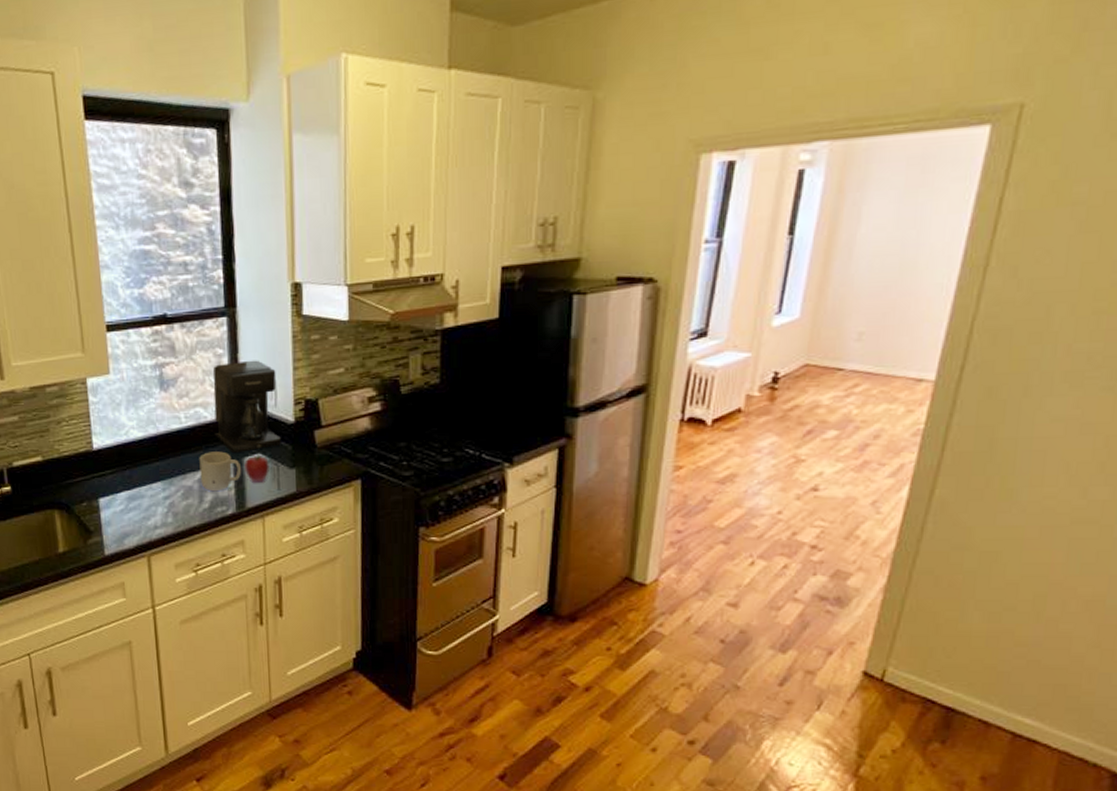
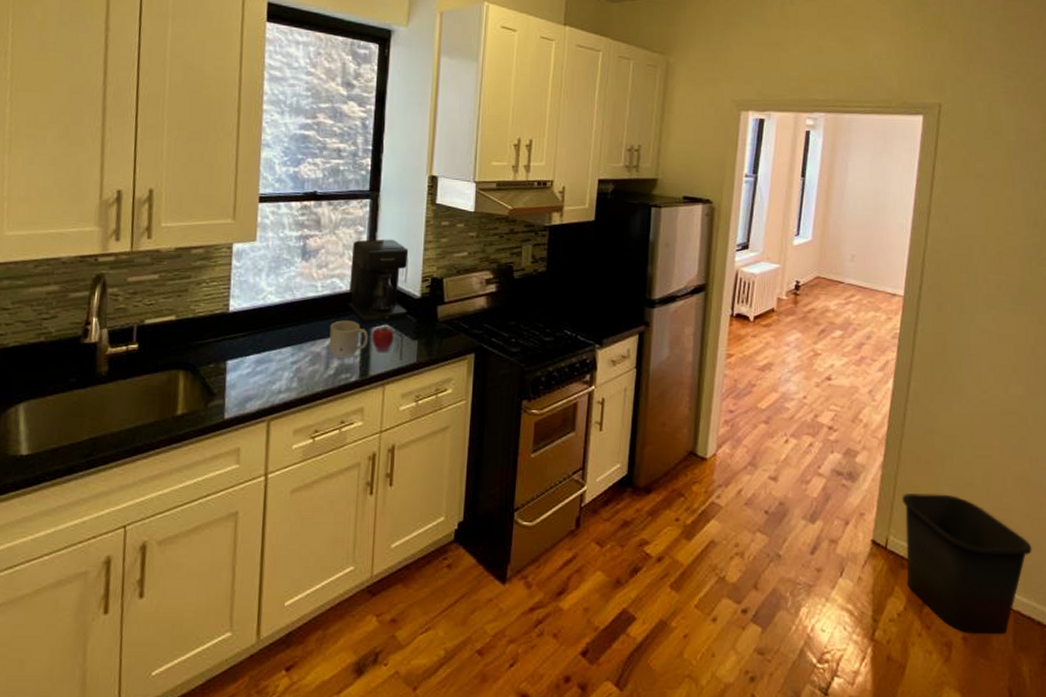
waste bin: none [908,619,1097,775] -> present [902,492,1032,635]

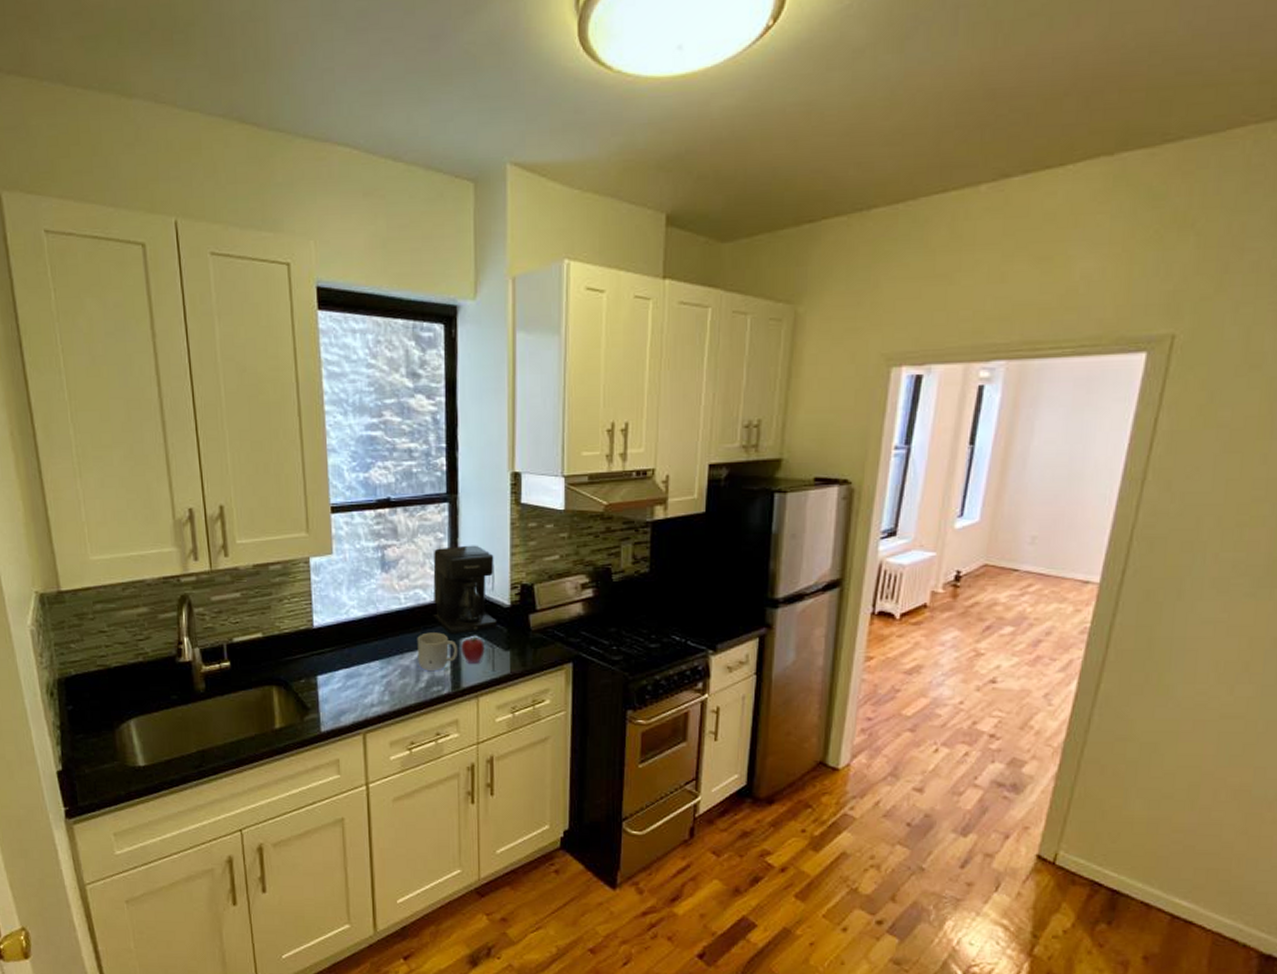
waste bin: present [902,492,1032,635] -> none [1077,805,1245,955]

